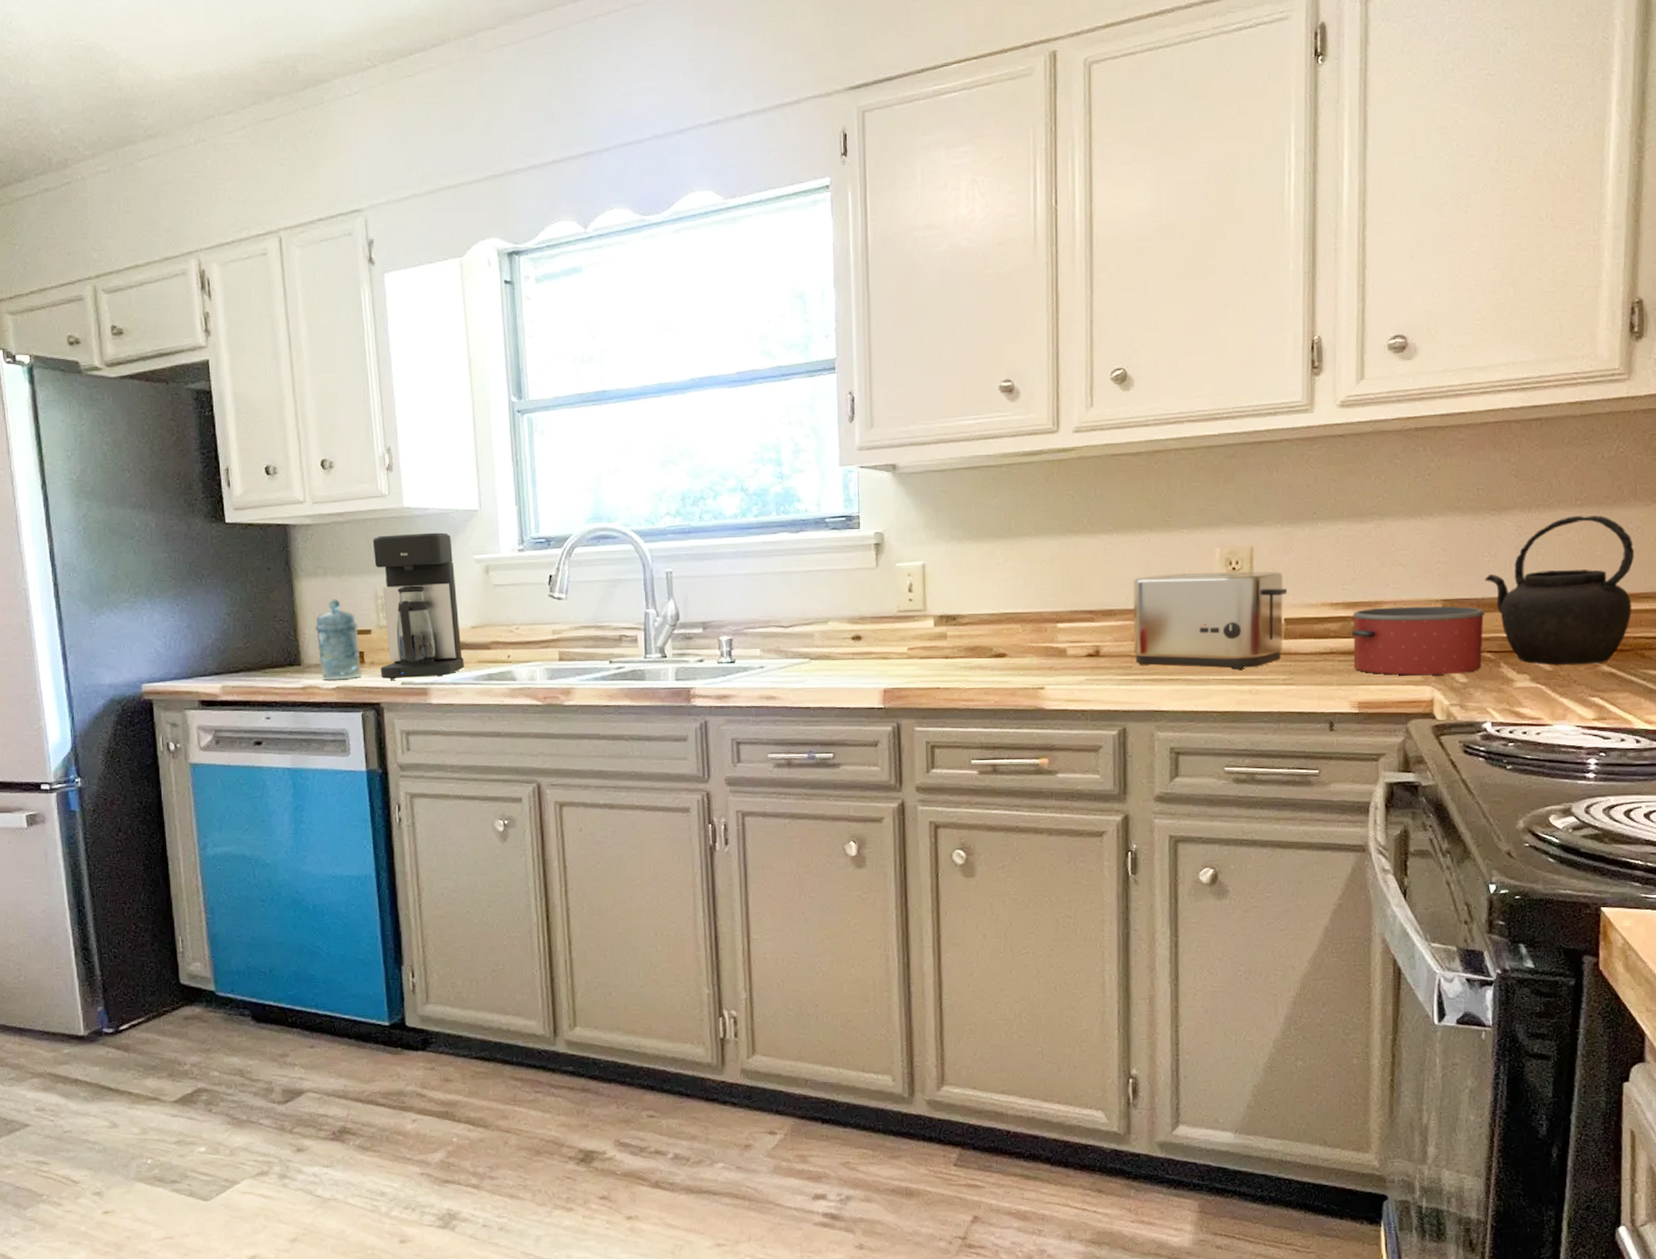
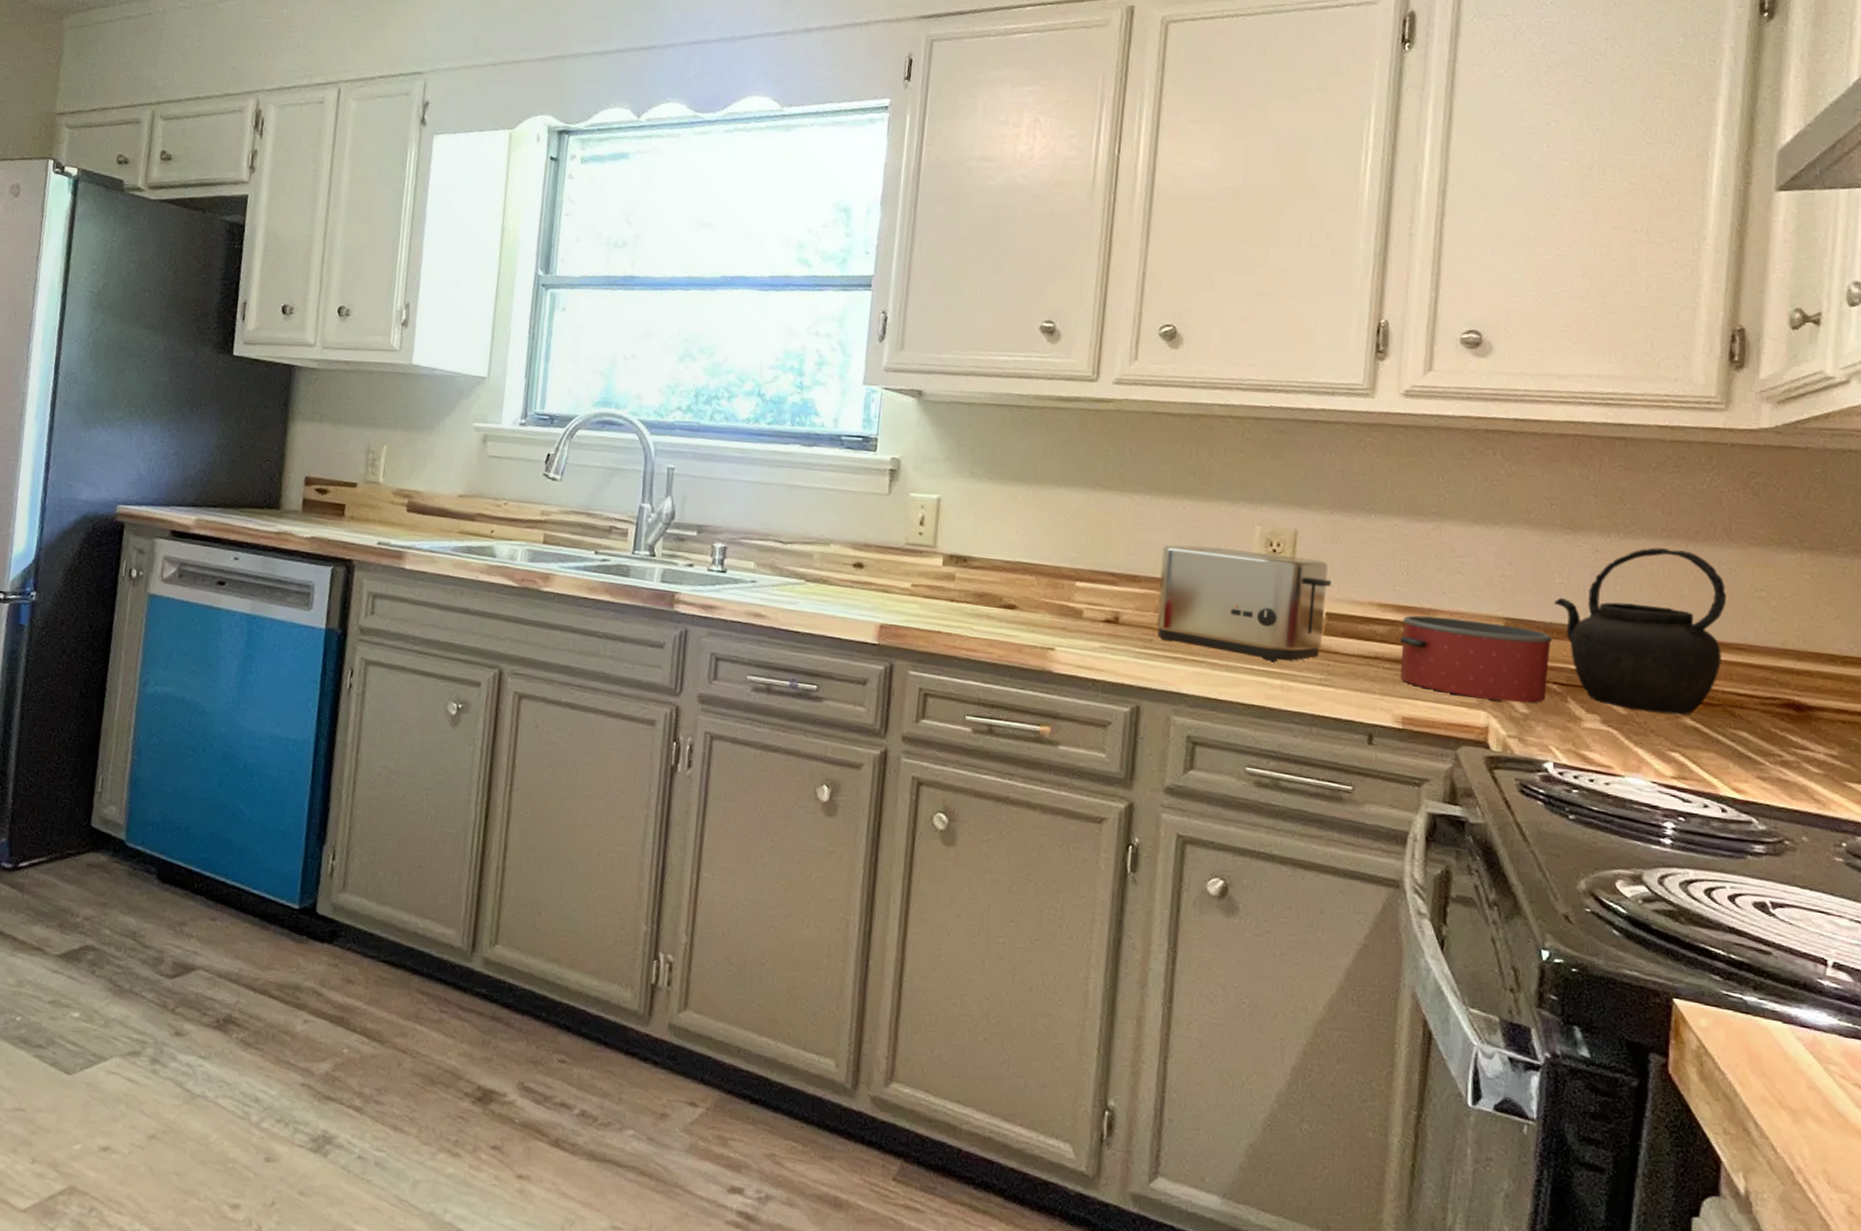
canister: present [315,599,361,680] -> none [298,446,345,531]
coffee maker: present [372,532,464,680] -> none [358,389,455,543]

